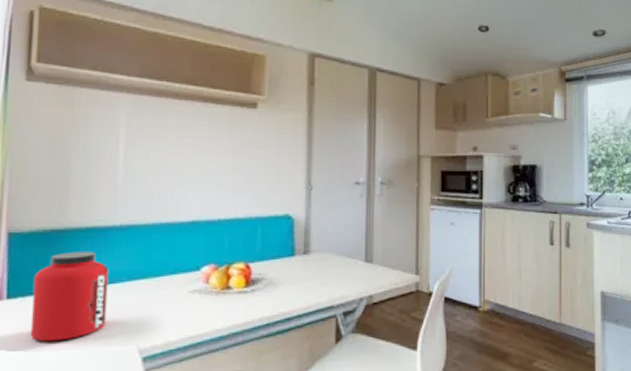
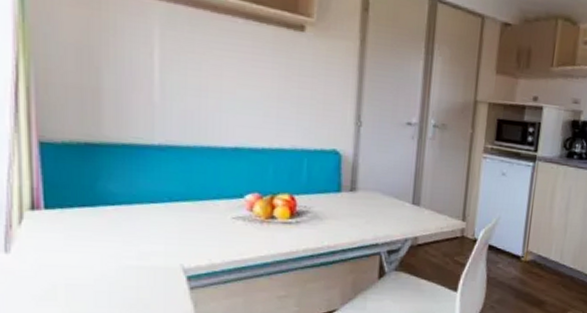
protein powder: present [31,251,109,342] -> none [72,167,149,254]

